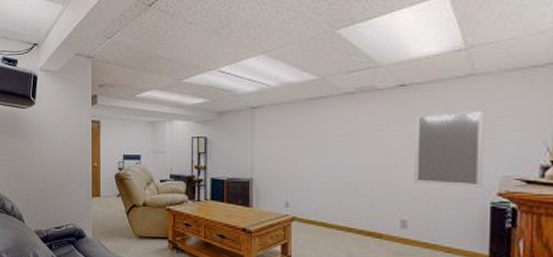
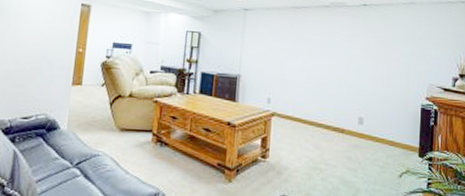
home mirror: present [415,110,485,188] -> none [370,29,419,93]

